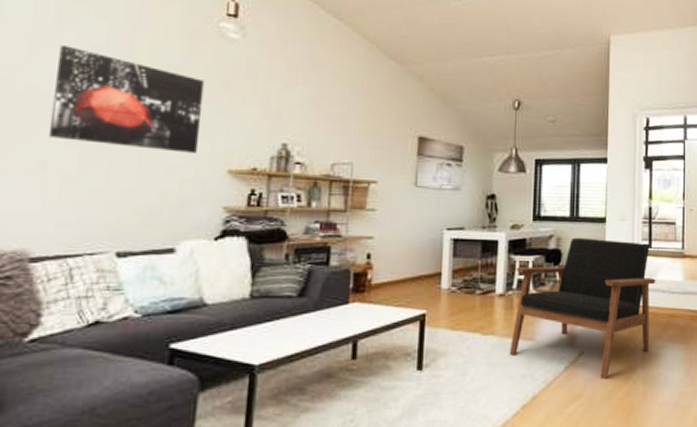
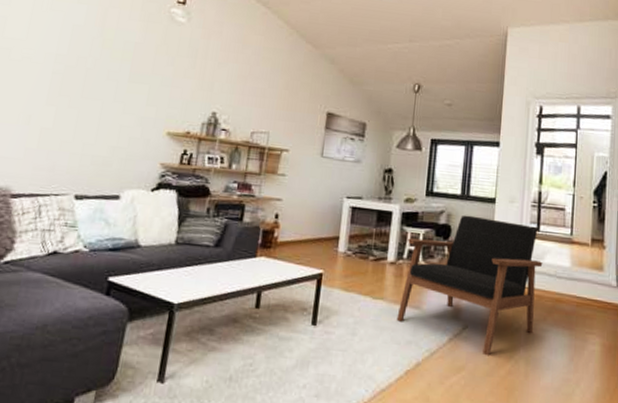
wall art: present [48,45,205,153] -> none [34,24,156,116]

